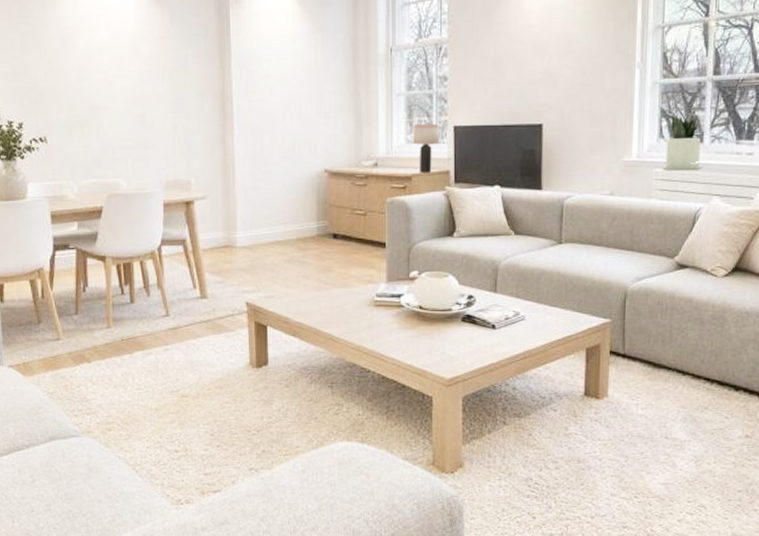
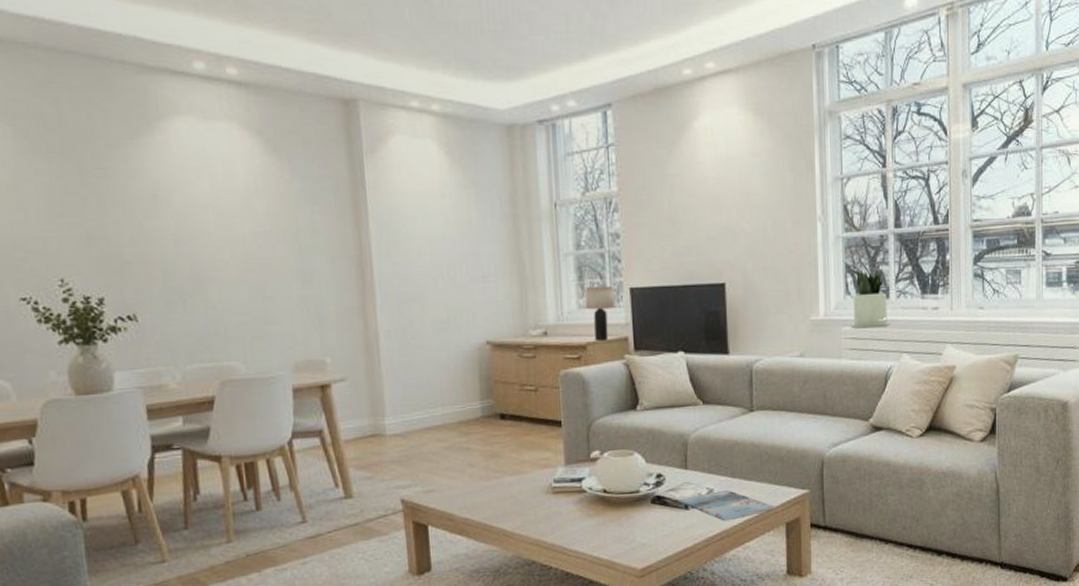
magazine: none [486,314,578,342] -> present [677,490,777,521]

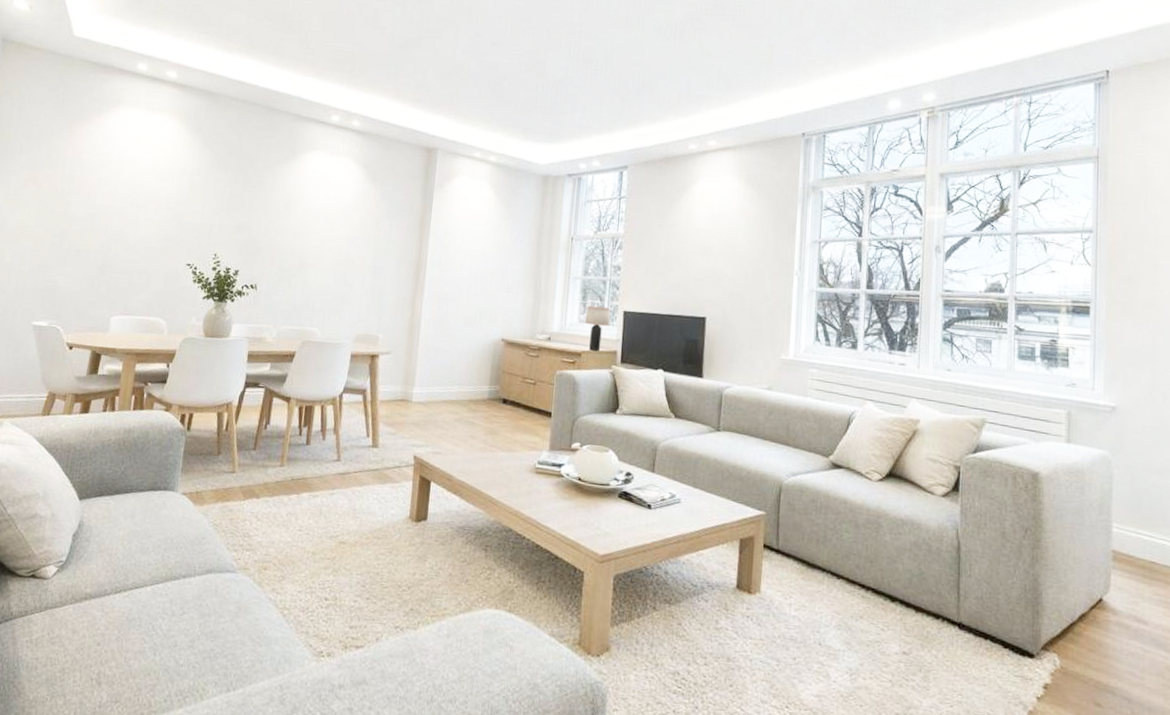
magazine: present [677,490,777,521] -> none [642,497,733,527]
planter: present [851,269,891,329] -> none [818,320,858,375]

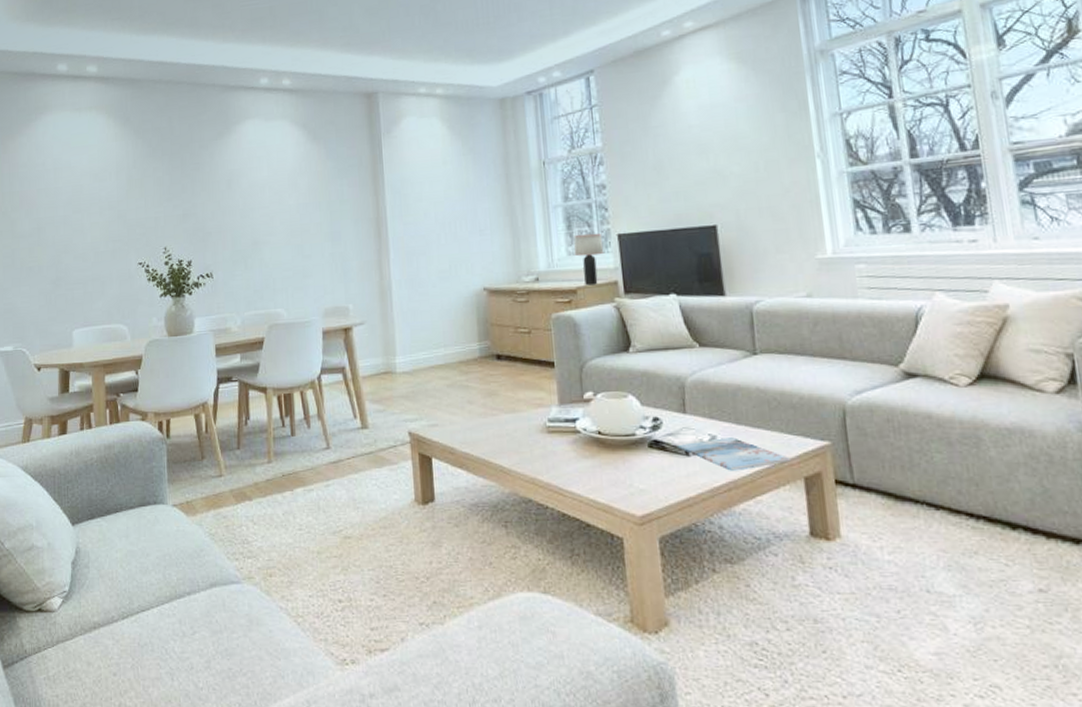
magazine: none [642,497,733,527] -> present [677,437,792,471]

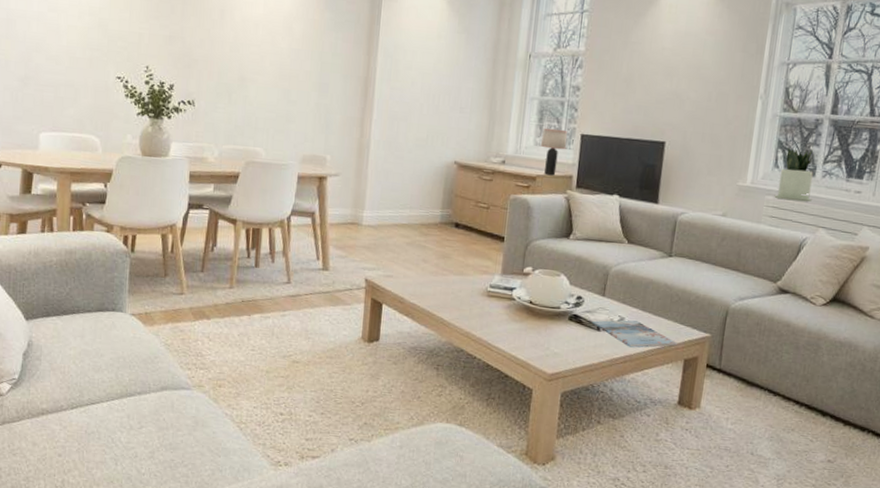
planter: none [865,201,917,267] -> present [774,146,816,202]

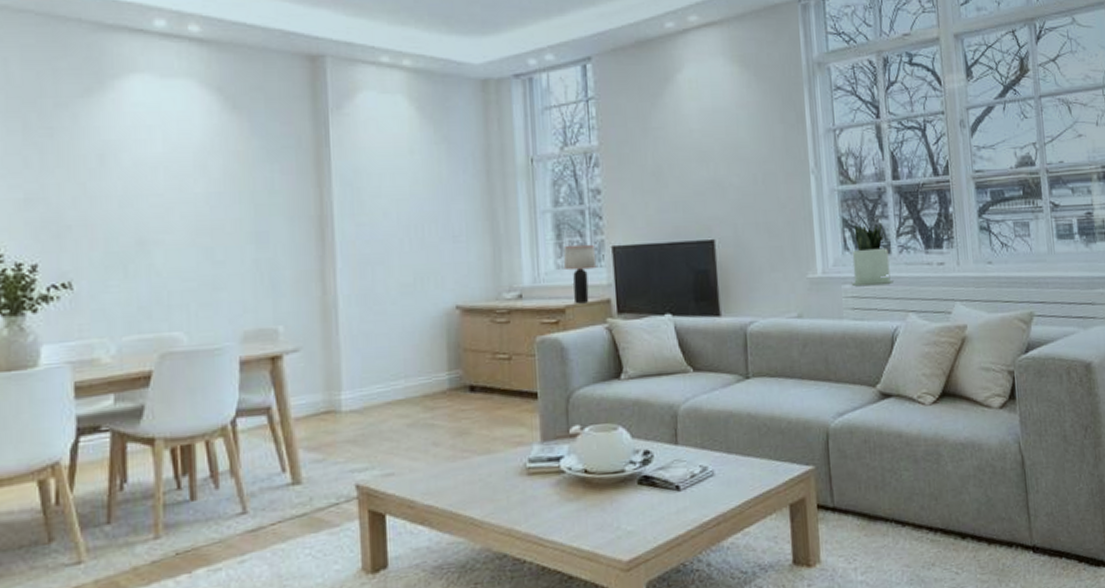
magazine: present [591,320,678,348] -> none [667,468,778,503]

